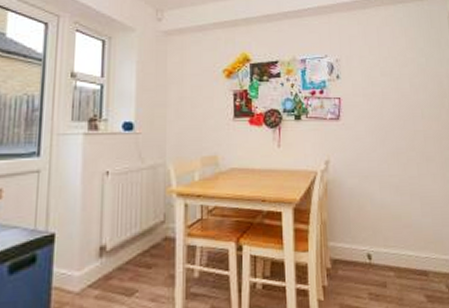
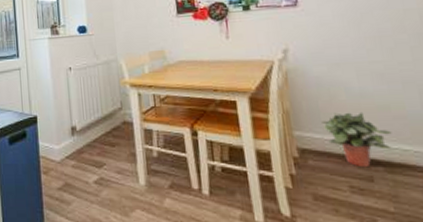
potted plant: none [351,221,401,275] -> present [321,112,392,168]

